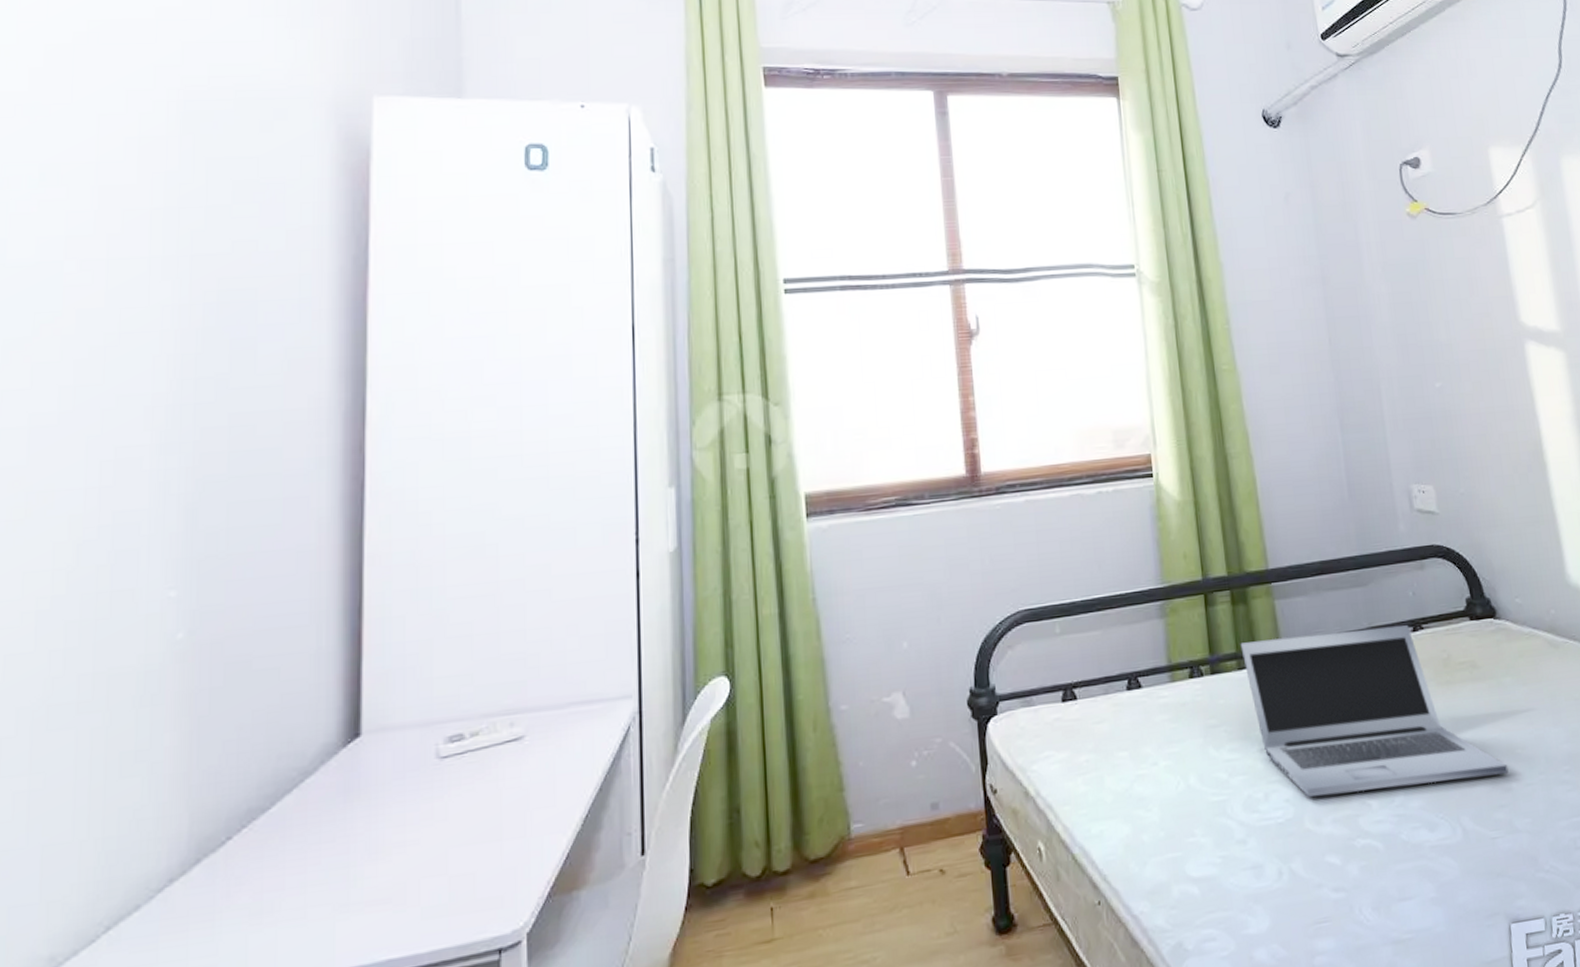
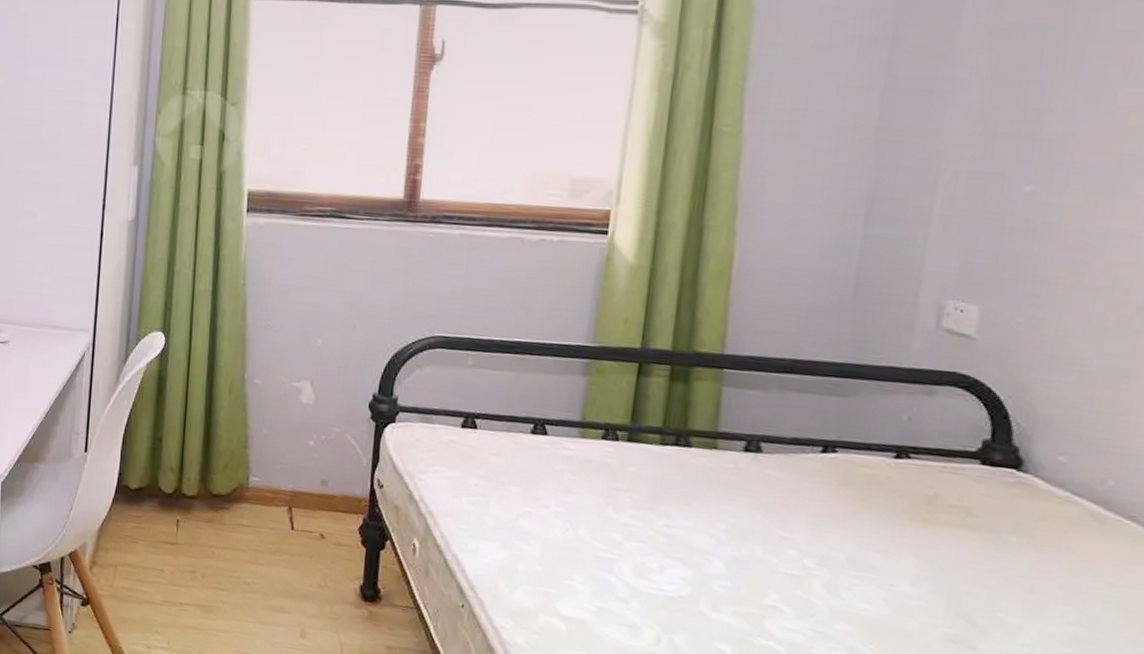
laptop: present [1240,625,1509,797] -> none [668,420,980,632]

